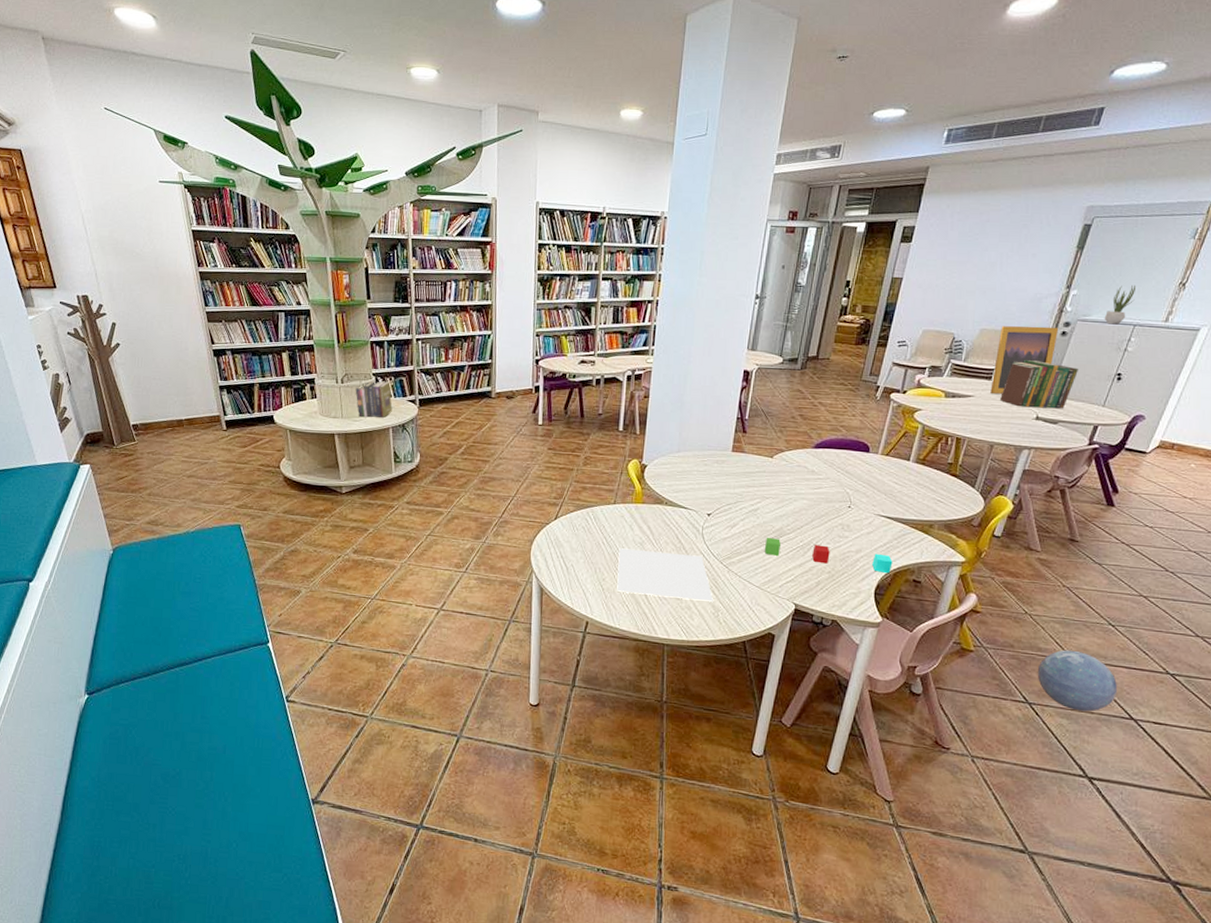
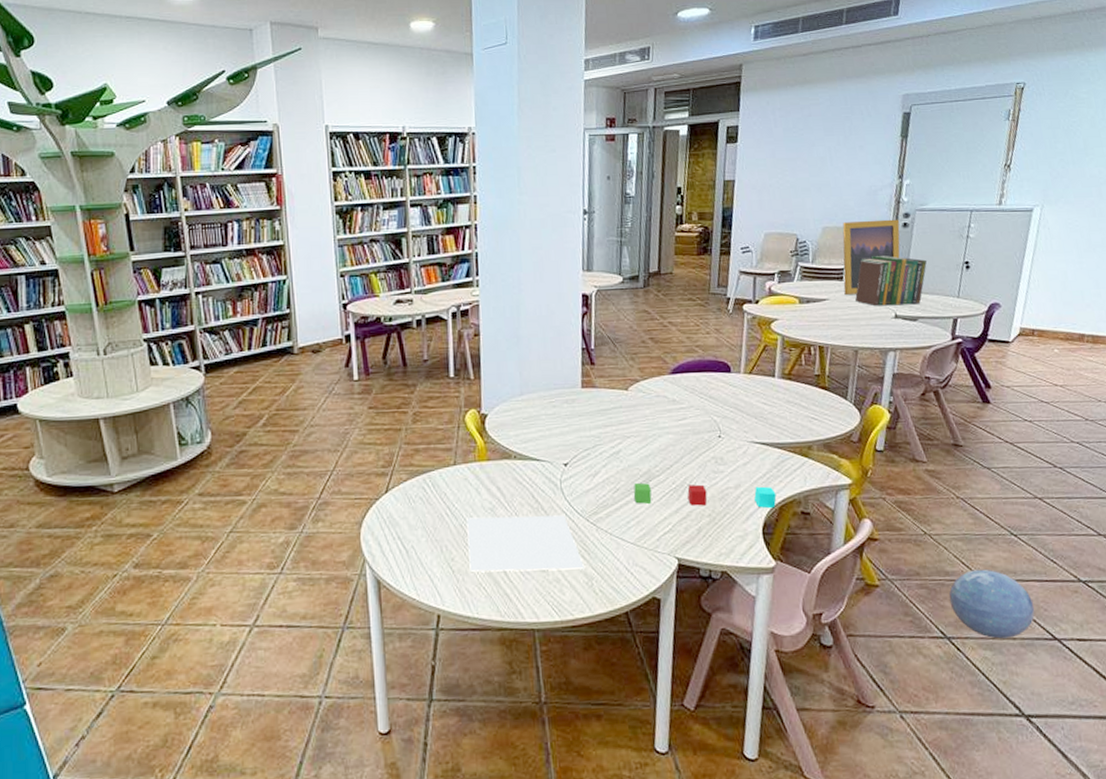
books: present [355,380,393,418] -> none [123,347,172,395]
potted plant: present [1104,284,1135,325] -> none [940,169,966,212]

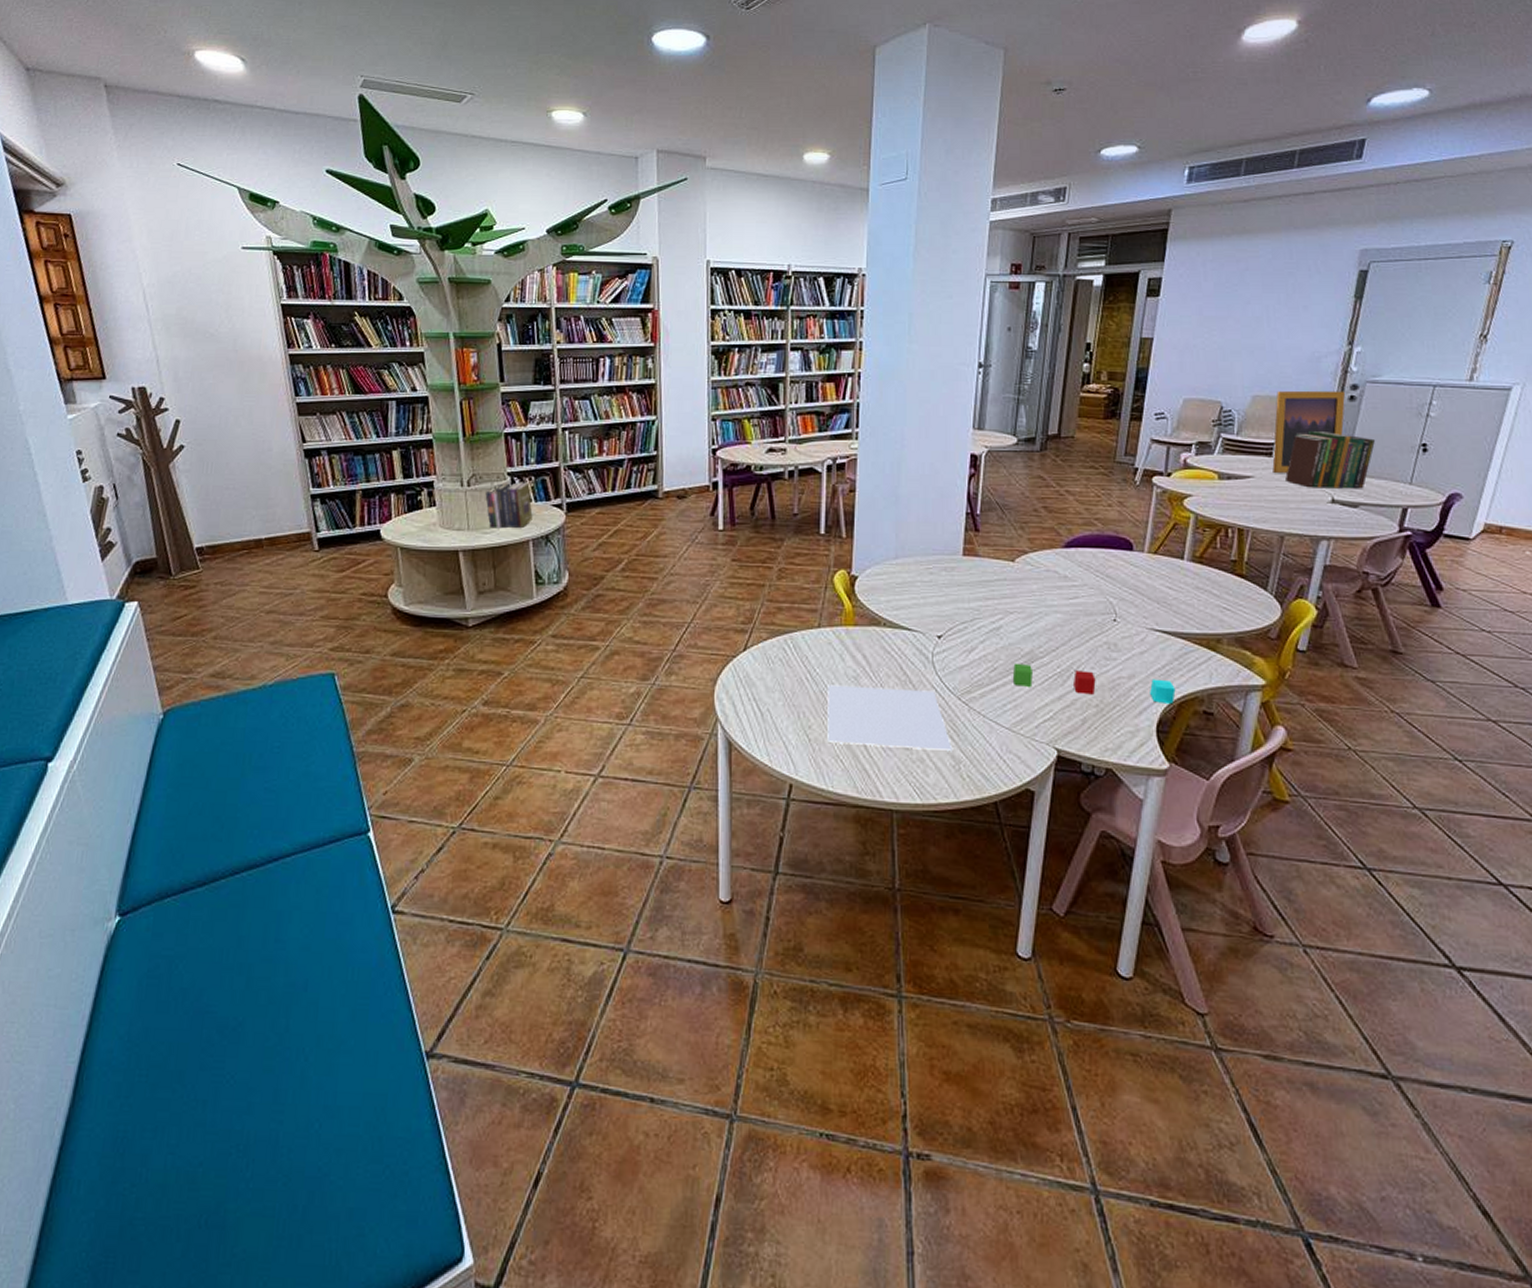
books: none [123,347,172,395] -> present [485,482,533,529]
ball: present [948,569,1036,639] -> none [1372,795,1478,877]

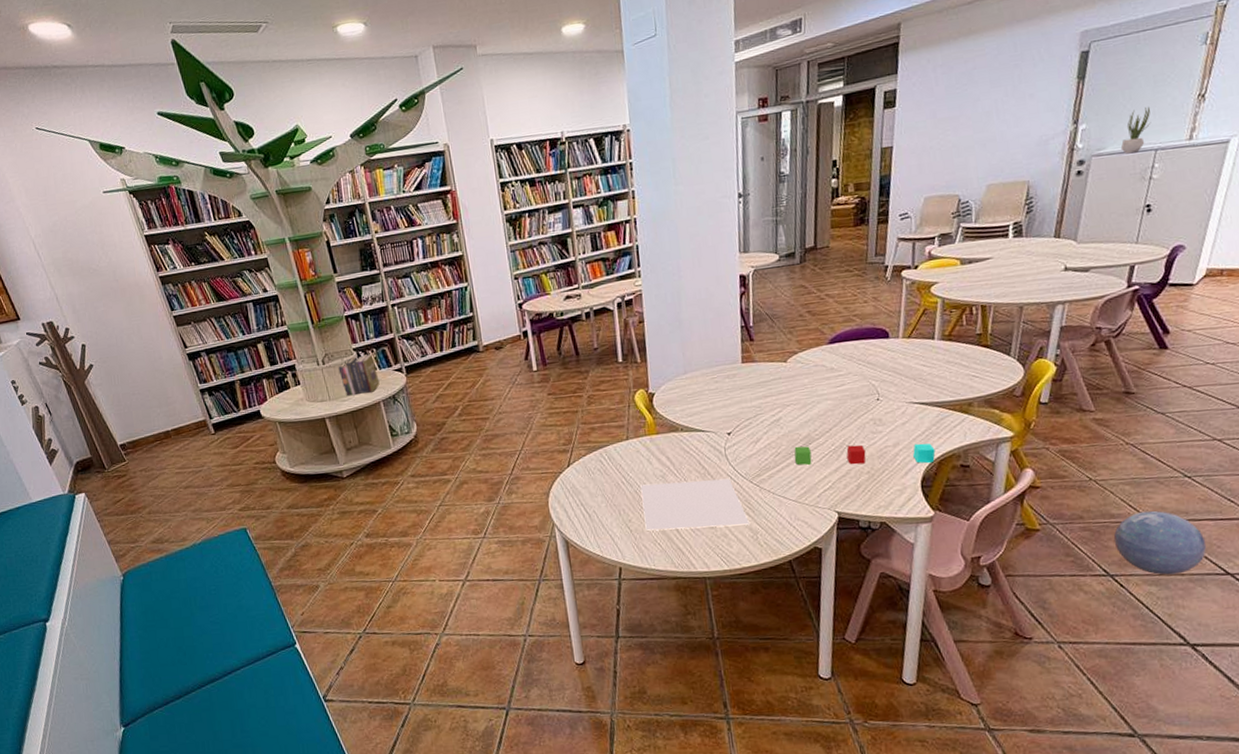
picture frame: present [1272,390,1346,474] -> none [1008,167,1073,253]
books: present [1285,430,1376,489] -> none [1021,207,1103,261]
ball: none [1372,795,1478,877] -> present [1113,510,1207,575]
potted plant: none [1397,338,1430,386] -> present [1120,106,1151,154]

